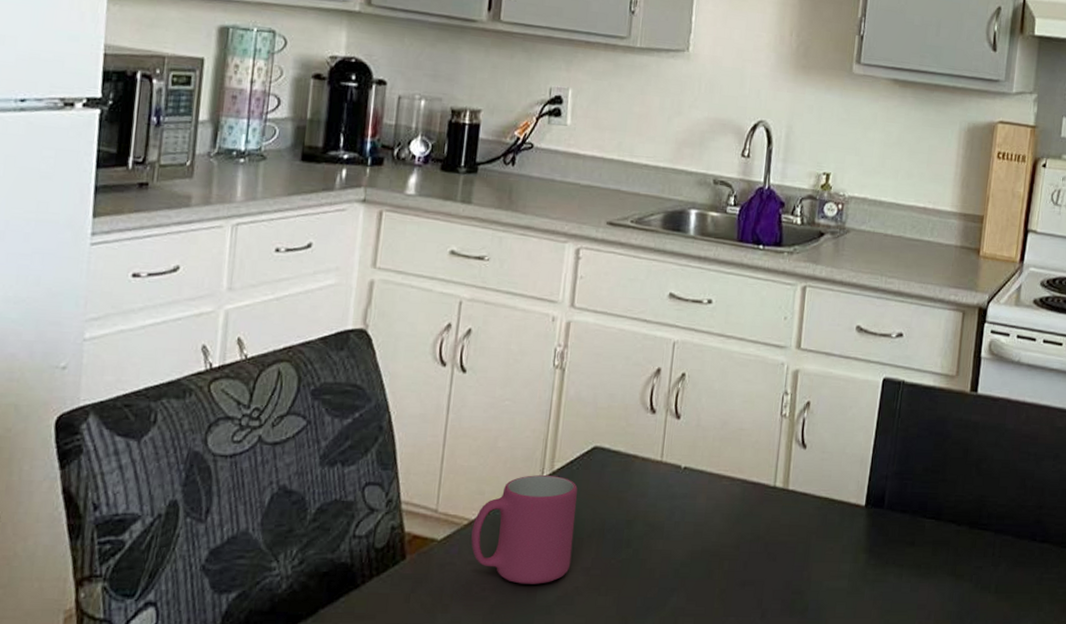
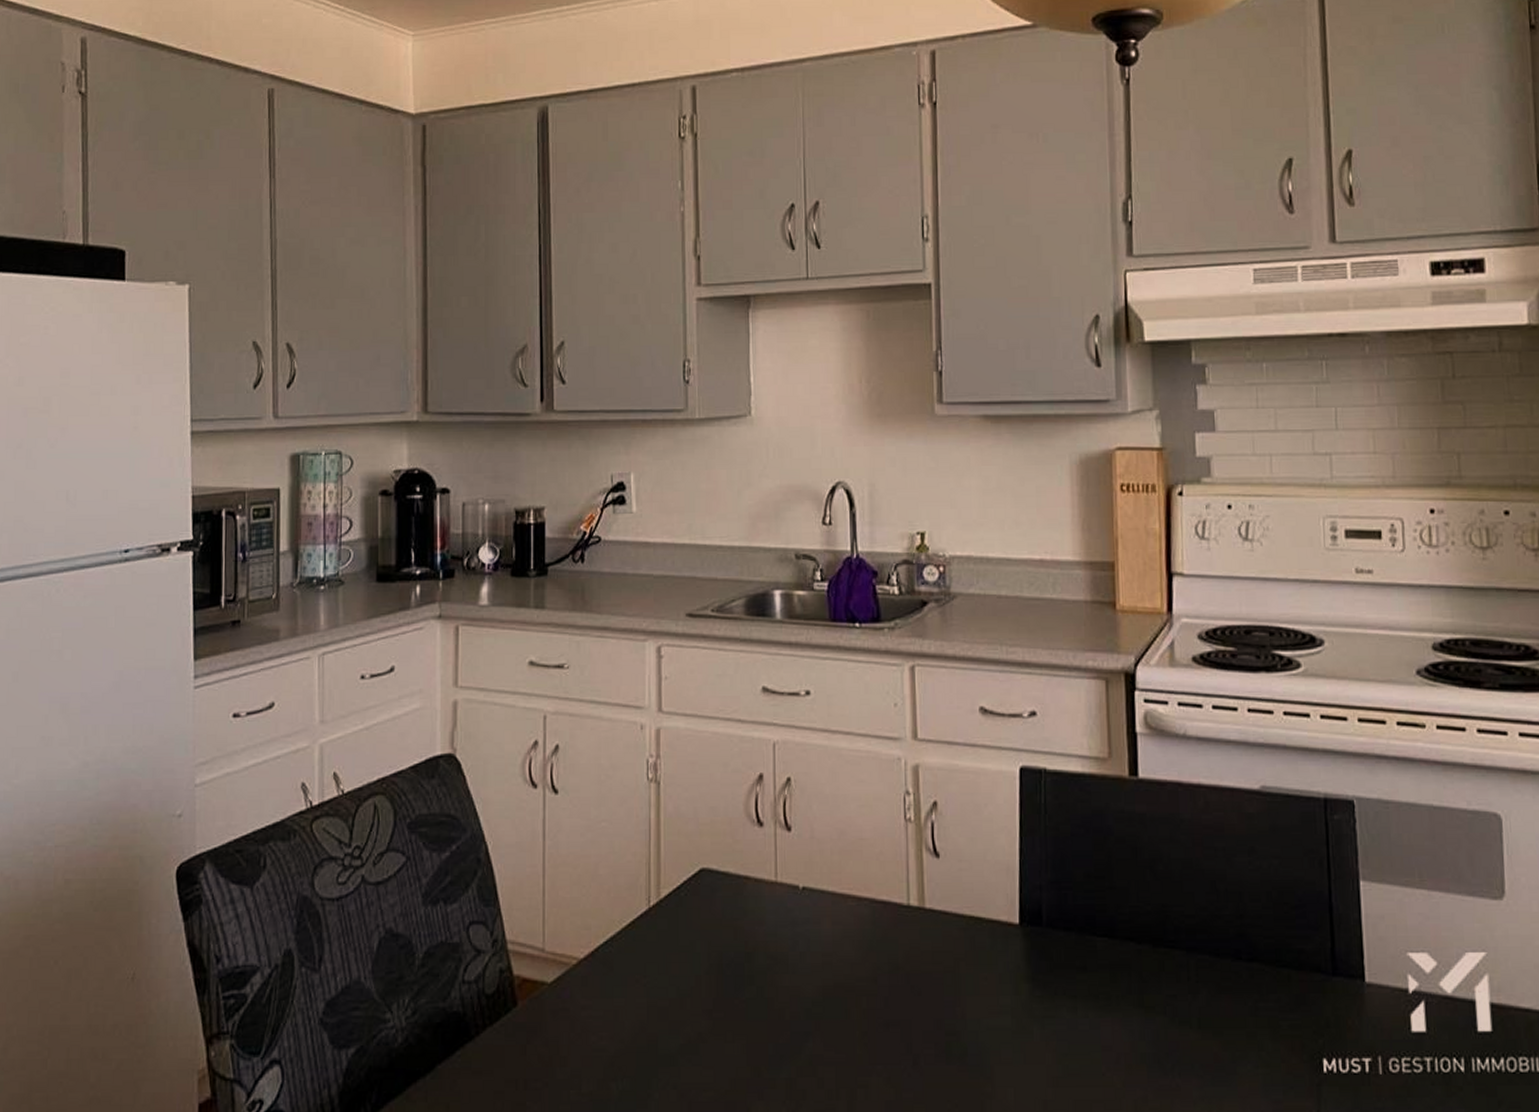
mug: present [471,475,578,584] -> none [582,904,691,1031]

